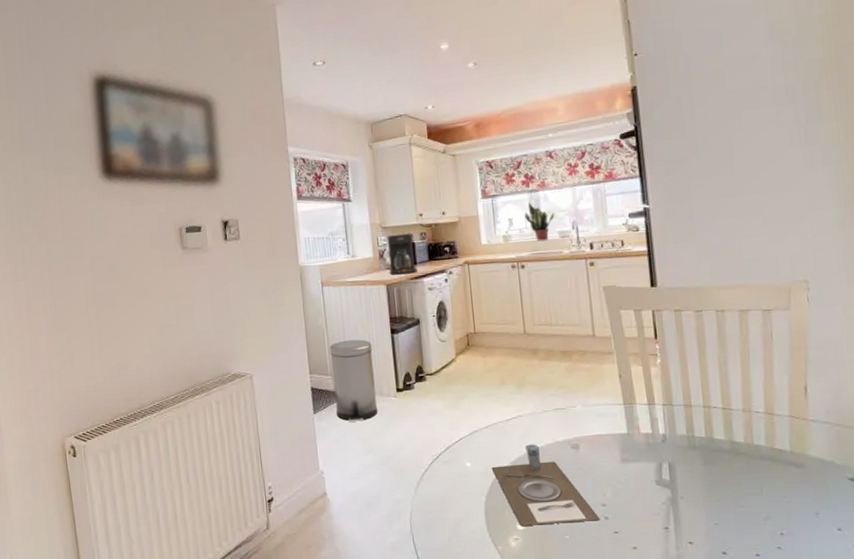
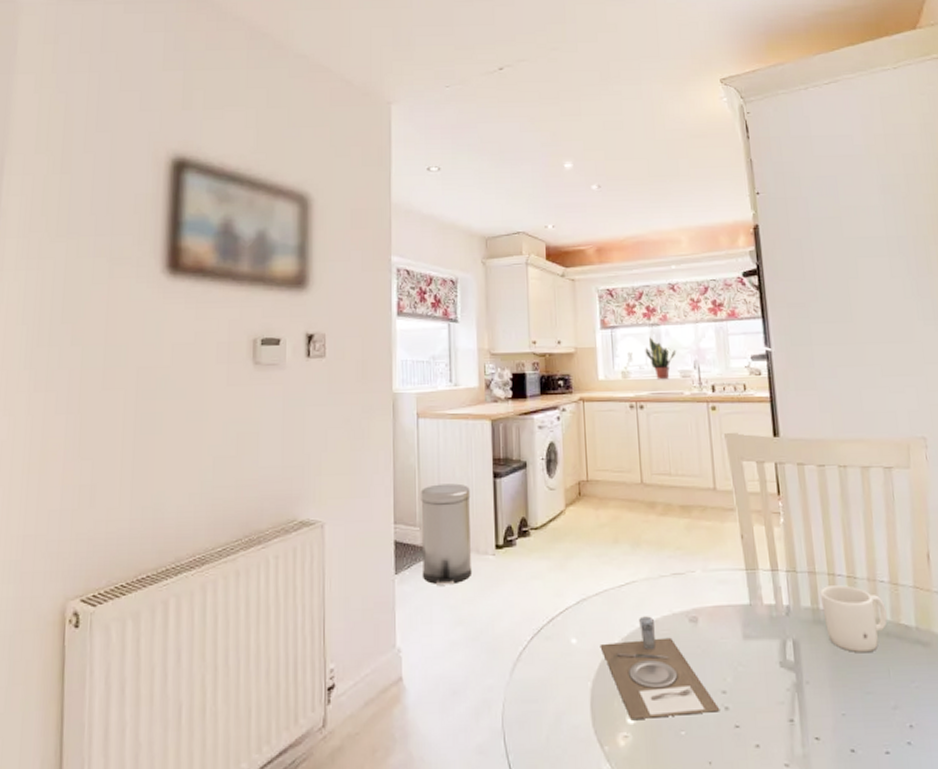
coffee maker: present [387,233,418,275] -> none [495,362,527,409]
mug: none [695,416,762,473] -> present [819,585,887,653]

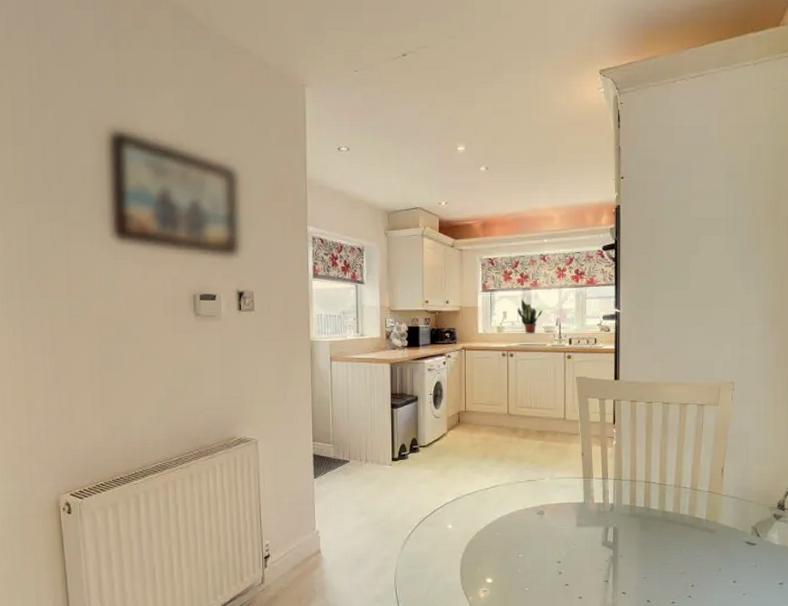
pedal bin: present [420,483,471,585] -> none [333,412,373,487]
place setting: present [600,616,720,721] -> none [469,510,555,581]
mug: present [819,585,887,653] -> none [637,490,686,537]

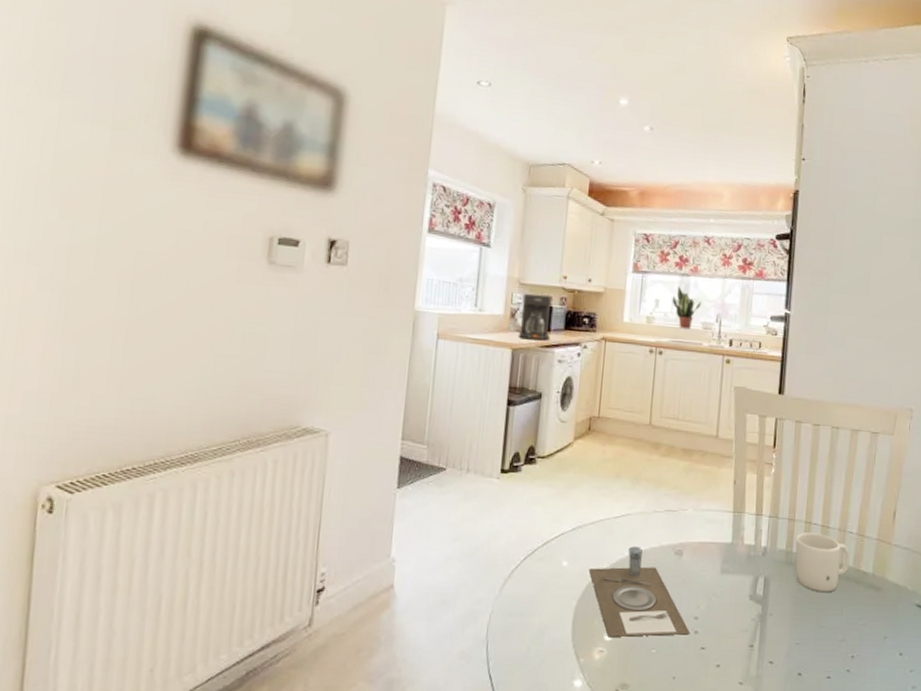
coffee maker: none [394,317,420,355] -> present [519,293,552,341]
place setting: none [469,510,555,581] -> present [588,546,690,638]
mug: none [637,490,686,537] -> present [795,532,850,593]

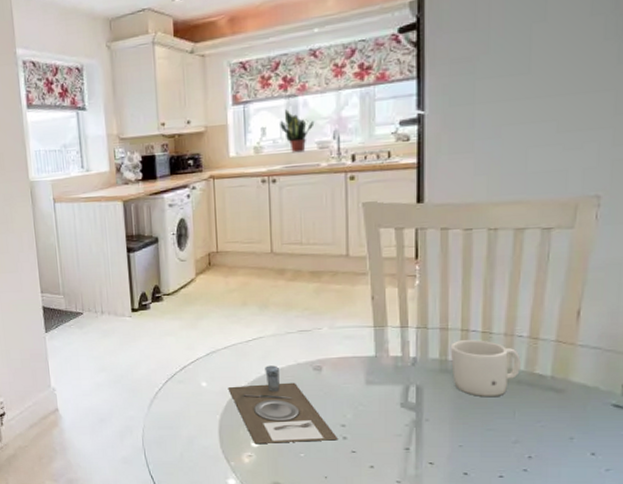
coffee maker: present [519,293,552,341] -> none [124,144,157,191]

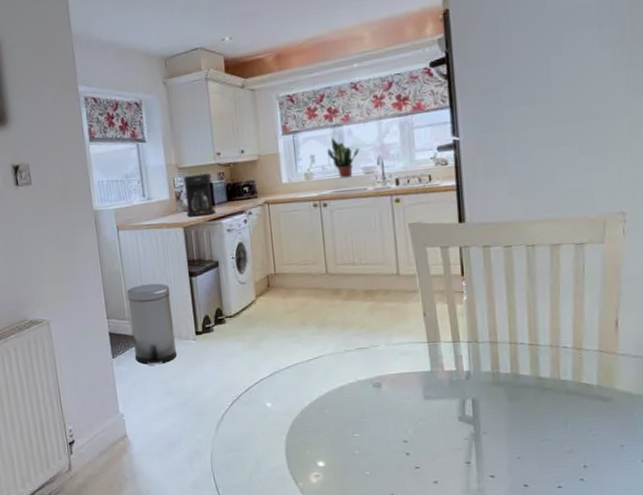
pedal bin: none [62,258,111,341] -> present [127,283,176,365]
coffee maker: none [124,144,157,191] -> present [183,173,216,217]
place setting: present [227,365,339,445] -> none [292,383,402,464]
mug: present [450,340,521,398] -> none [500,352,568,408]

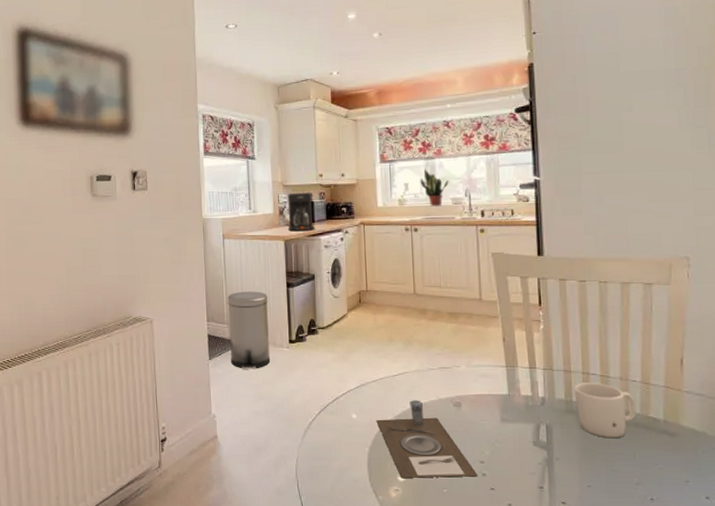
place setting: none [292,383,402,464] -> present [376,400,478,479]
mug: none [500,352,568,408] -> present [573,383,637,439]

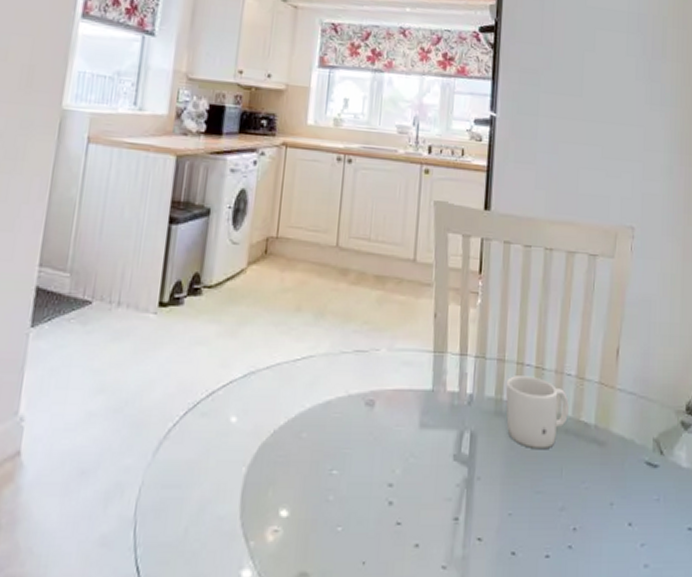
pedal bin: present [227,291,270,369] -> none [65,224,139,345]
coffee maker: present [287,192,315,232] -> none [185,90,225,147]
place setting: present [376,400,478,479] -> none [262,396,384,513]
potted plant: present [420,169,449,207] -> none [363,84,397,134]

